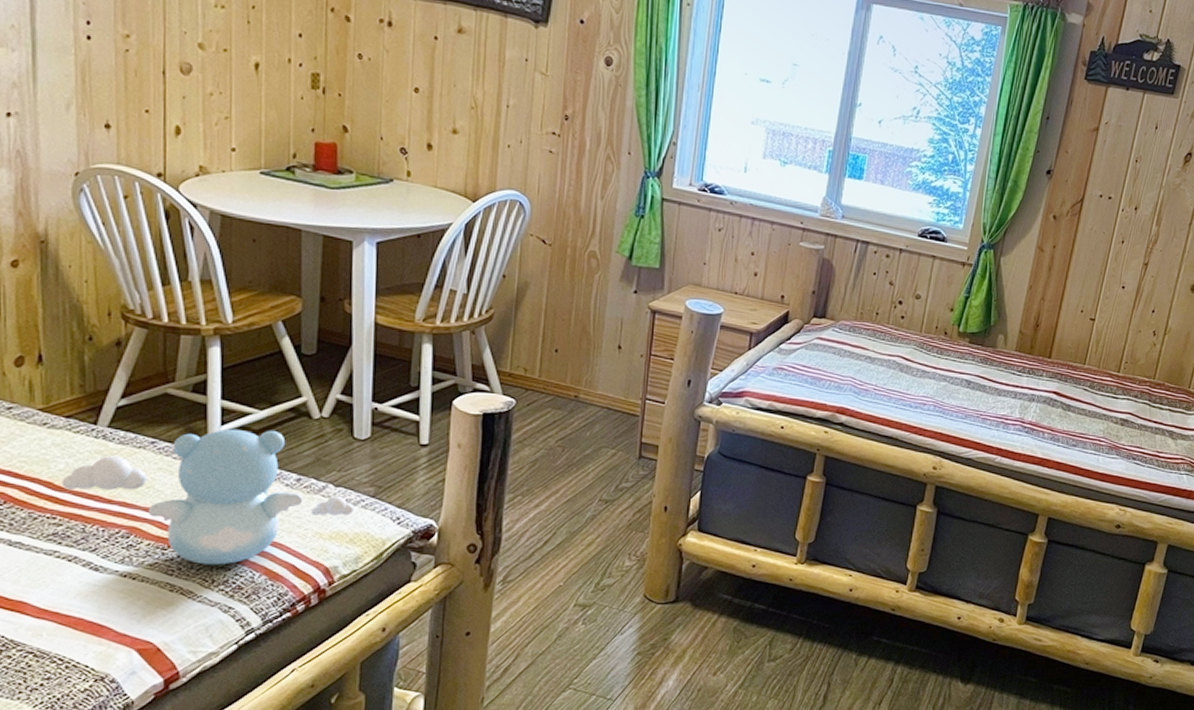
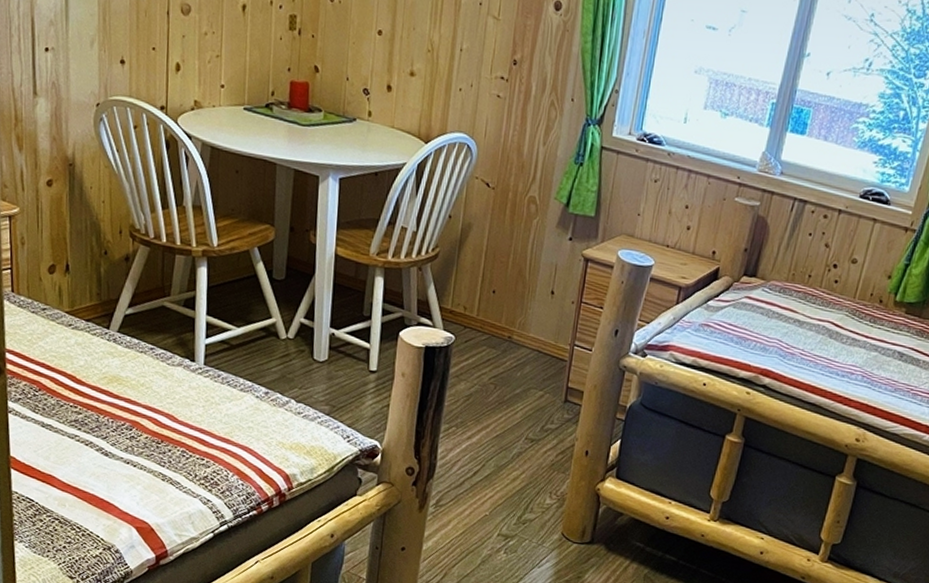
teddy bear: present [61,428,355,565] -> none [82,342,312,462]

